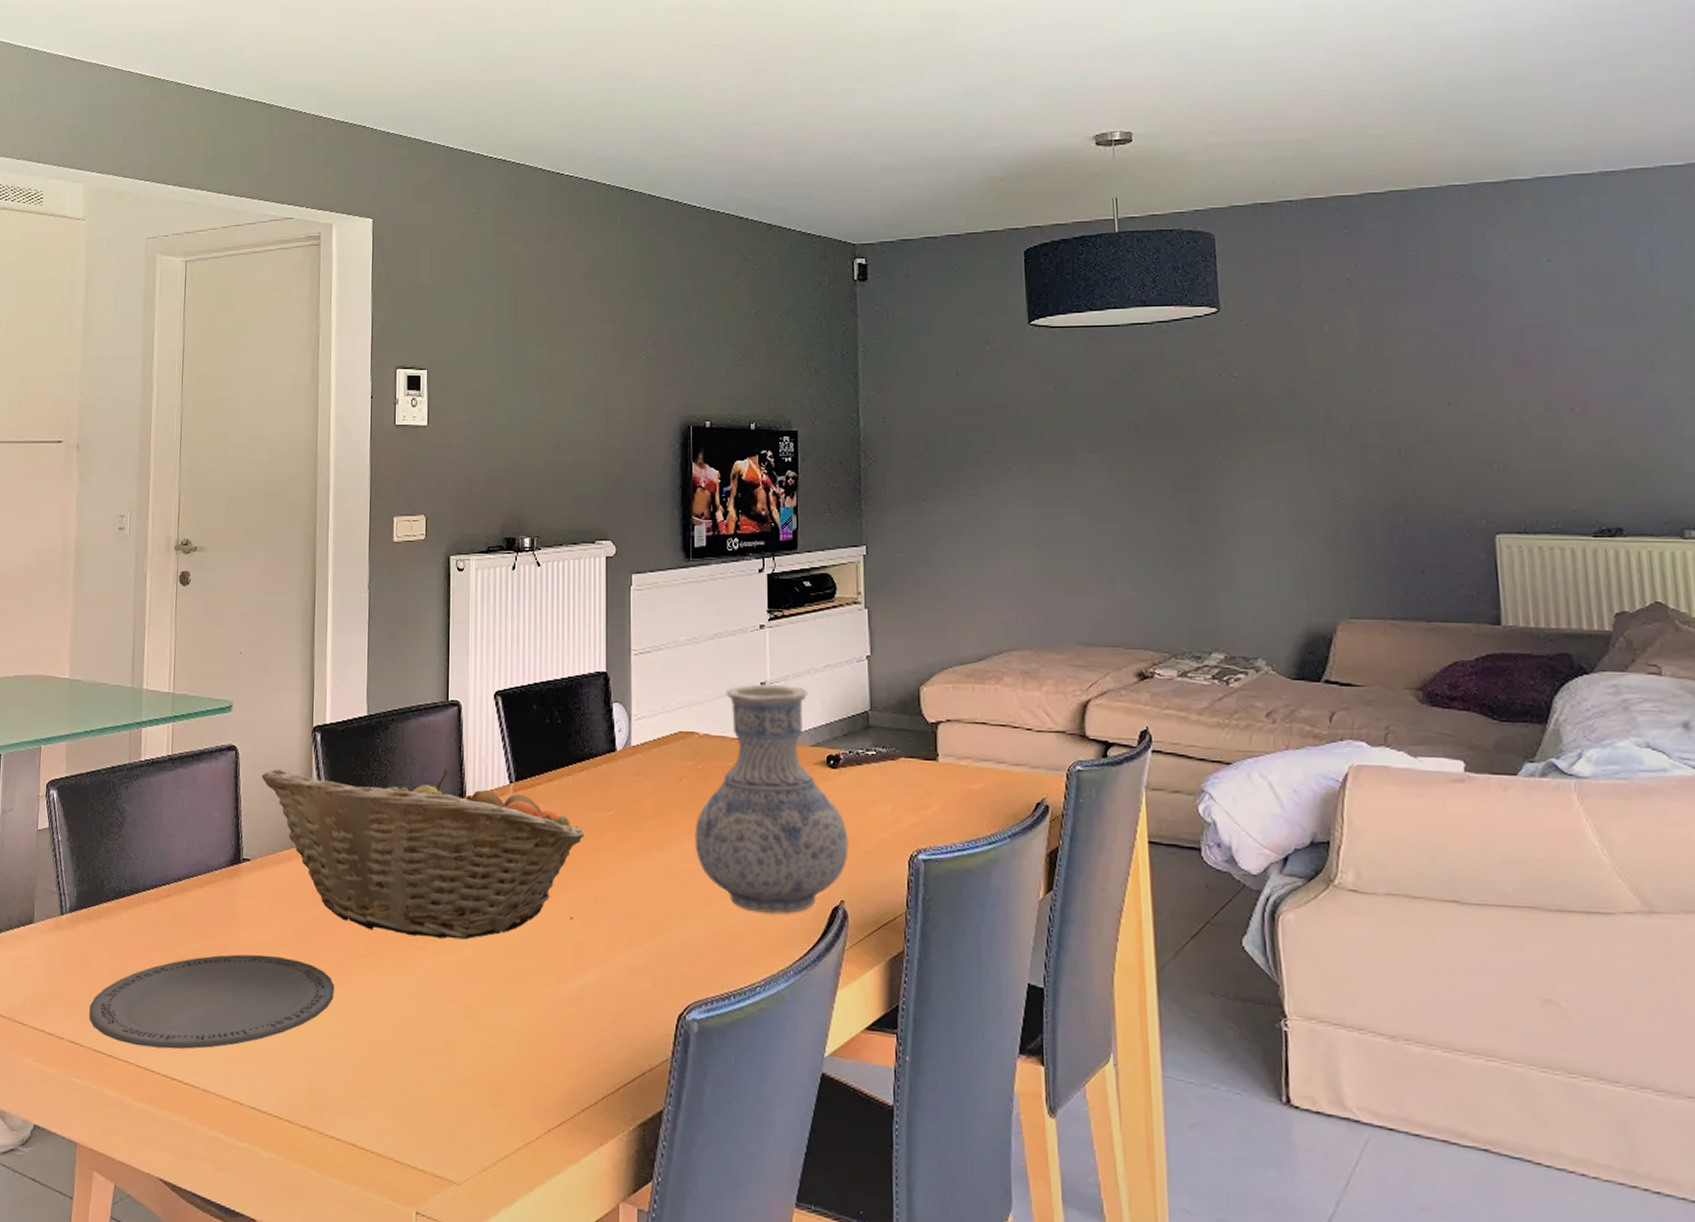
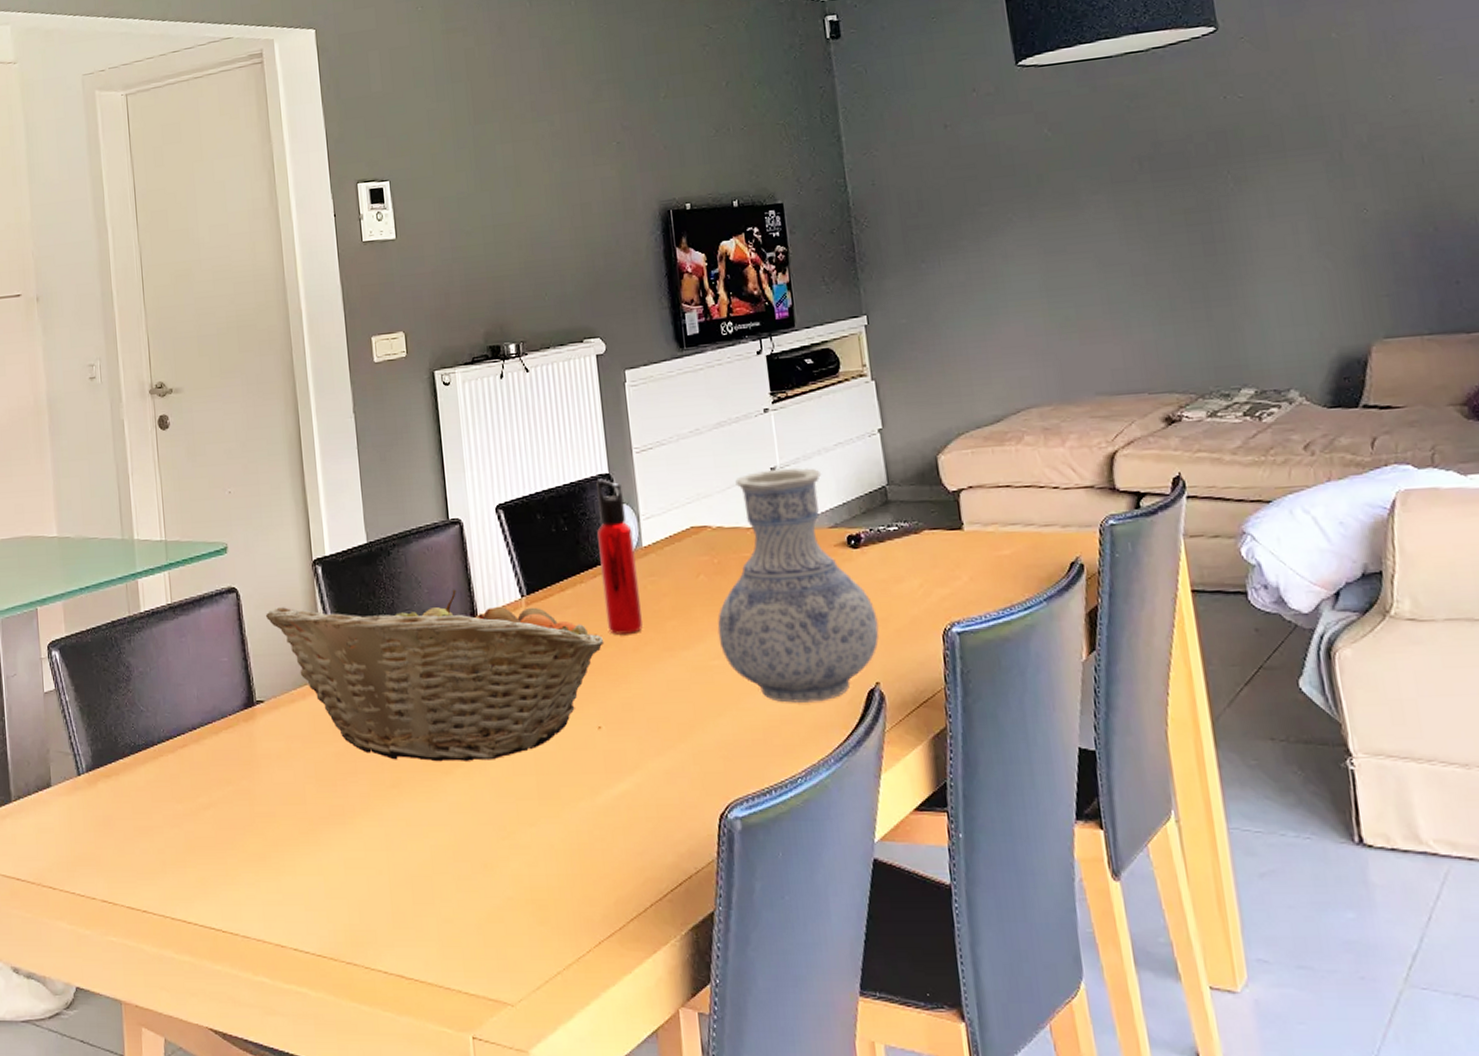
plate: present [89,954,334,1049] -> none [118,796,365,899]
water bottle: none [588,676,624,831] -> present [596,478,644,635]

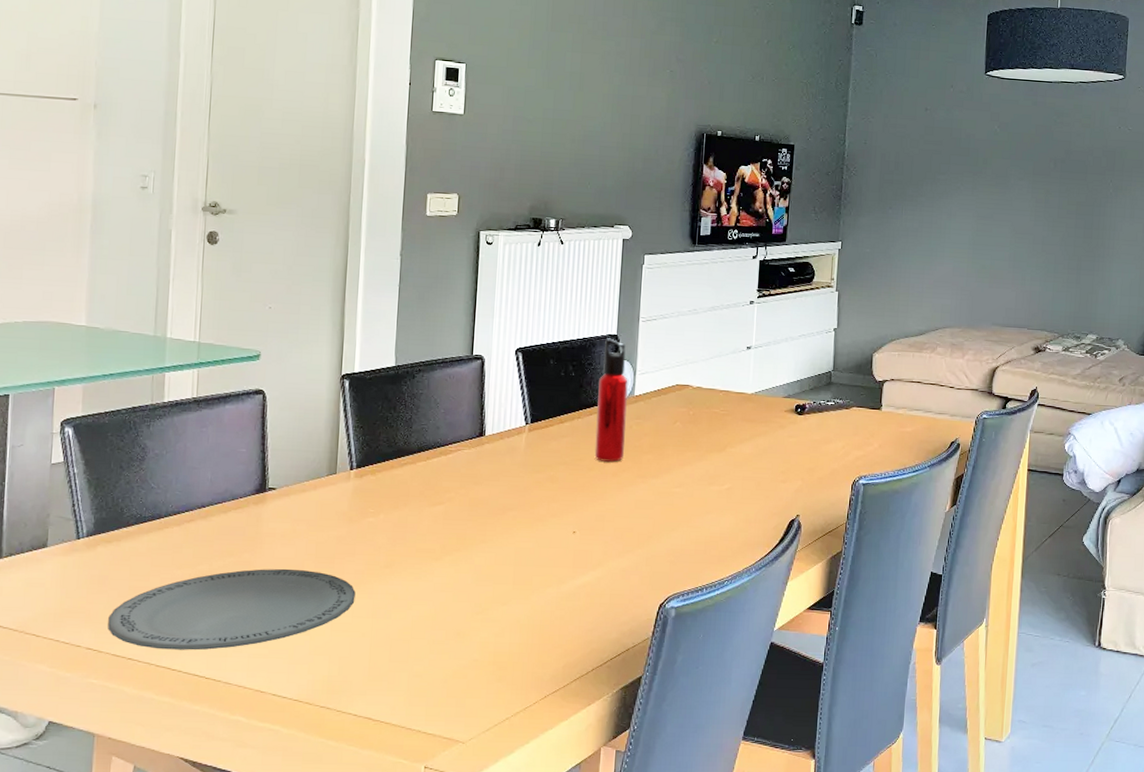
plate: none [118,796,365,899] -> present [108,569,356,651]
fruit basket: present [265,589,605,762] -> none [288,411,590,552]
vase: present [717,468,879,703] -> none [682,348,807,526]

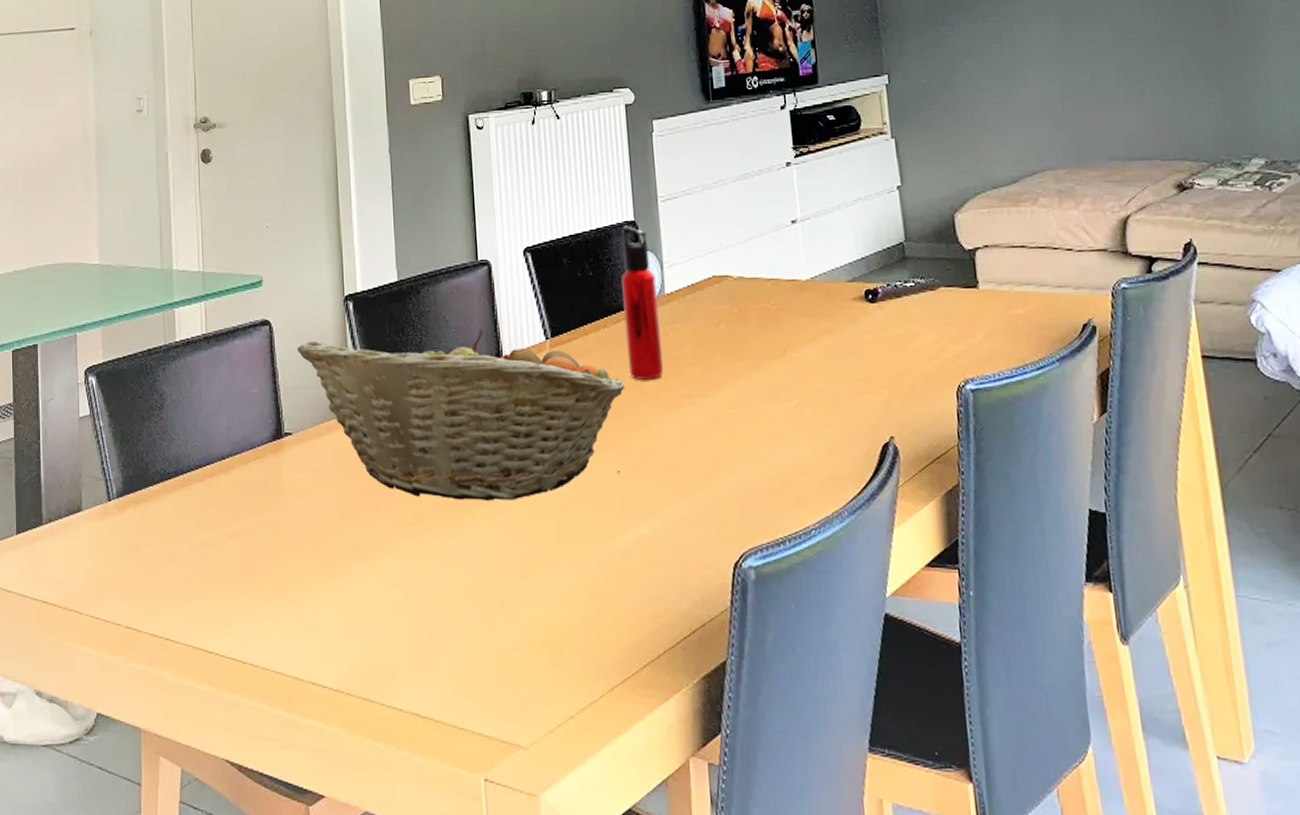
plate: present [108,569,356,651] -> none [144,529,386,629]
fruit basket: none [288,411,590,552] -> present [296,329,626,501]

